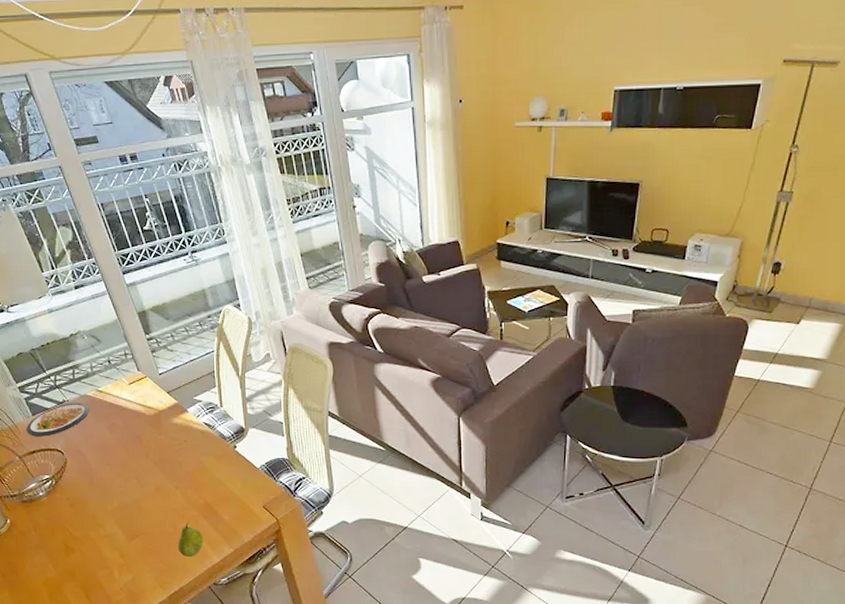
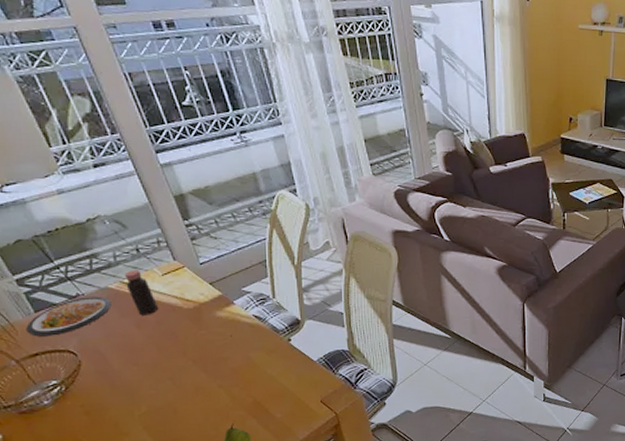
bottle: none [99,379,126,420] -> present [124,270,159,315]

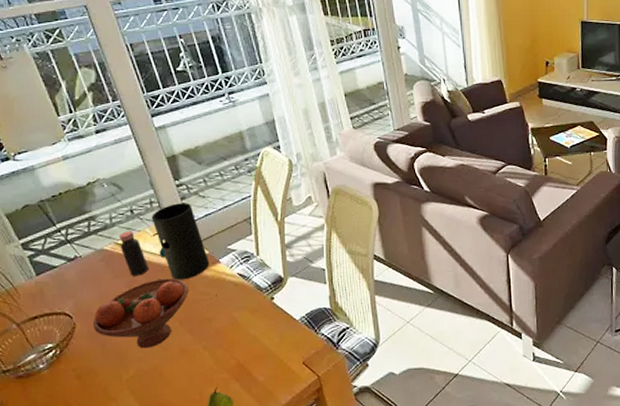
dish: present [26,296,112,337] -> none [28,258,106,300]
fruit bowl: none [100,318,202,386] -> present [94,278,188,349]
vase: none [159,243,224,321] -> present [151,203,210,280]

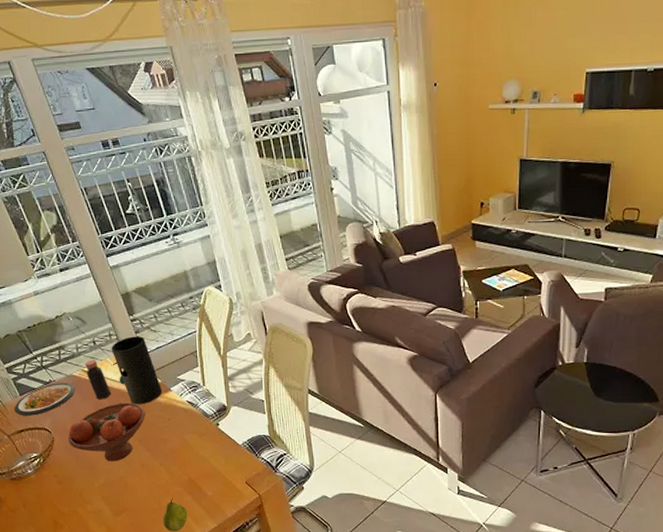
dish: none [28,258,106,300] -> present [14,382,76,416]

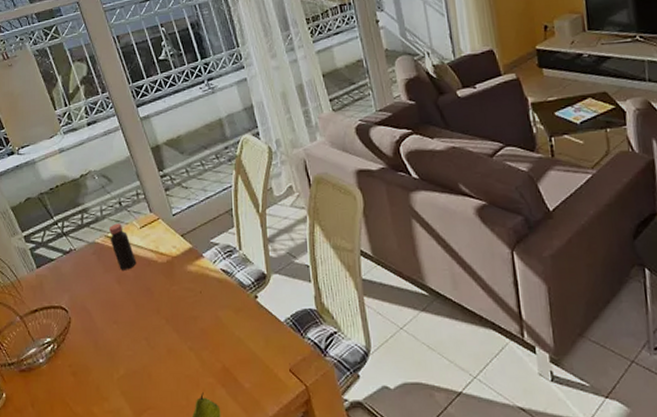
dish: present [14,382,76,416] -> none [29,251,97,292]
fruit bowl: present [68,403,145,462] -> none [87,273,174,347]
vase: present [111,336,163,405] -> none [138,194,194,275]

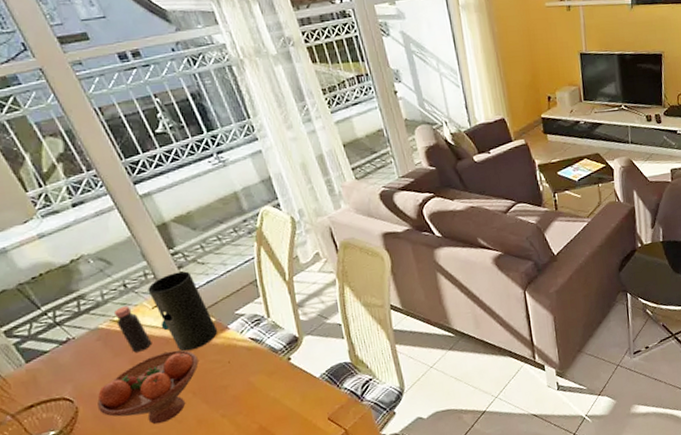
fruit bowl: none [87,273,174,347] -> present [97,350,199,425]
vase: none [138,194,194,275] -> present [147,271,218,352]

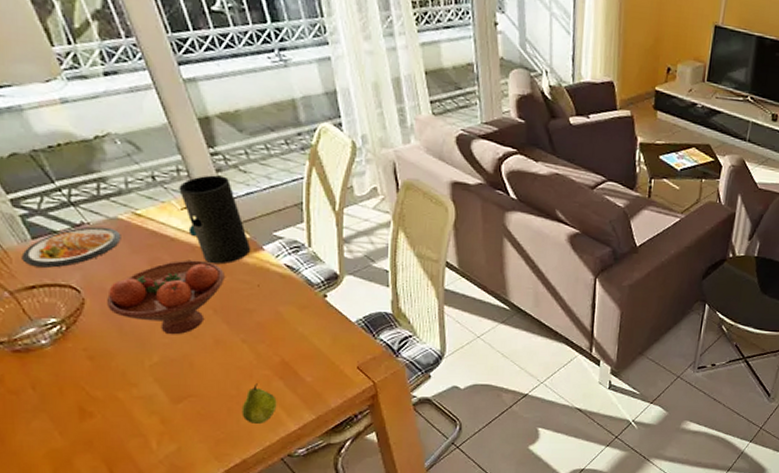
dish: none [18,338,104,388] -> present [21,226,121,268]
bottle: present [113,306,152,353] -> none [136,200,176,254]

